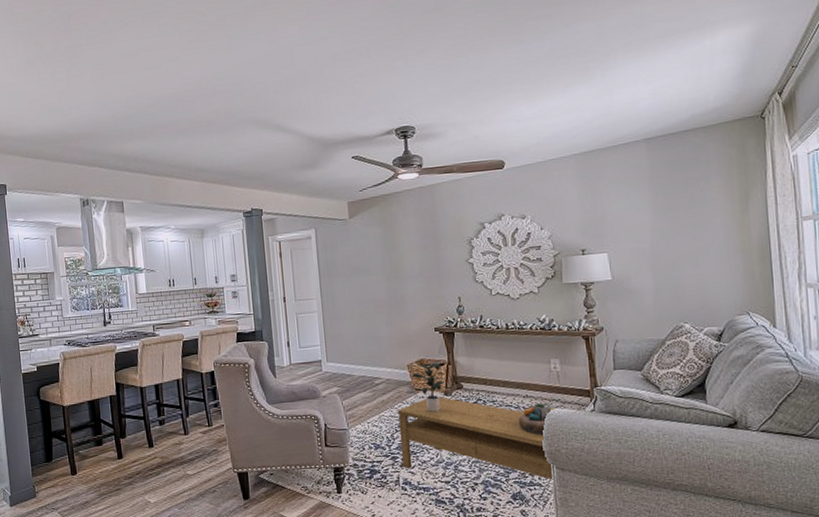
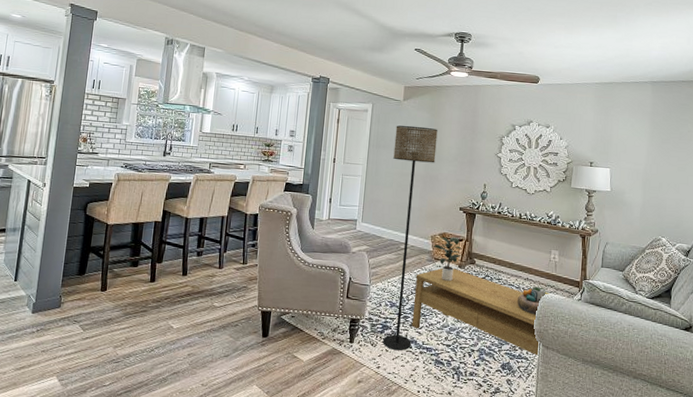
floor lamp: none [346,244,405,495] -> present [382,125,438,350]

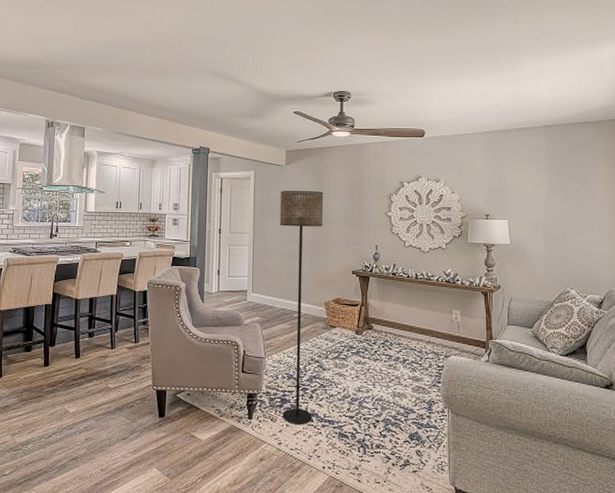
coffee table: present [411,267,540,357] -> none [311,335,449,425]
potted plant: present [434,237,463,282] -> none [328,302,359,350]
decorative bowl: present [517,286,550,315] -> none [421,349,454,380]

